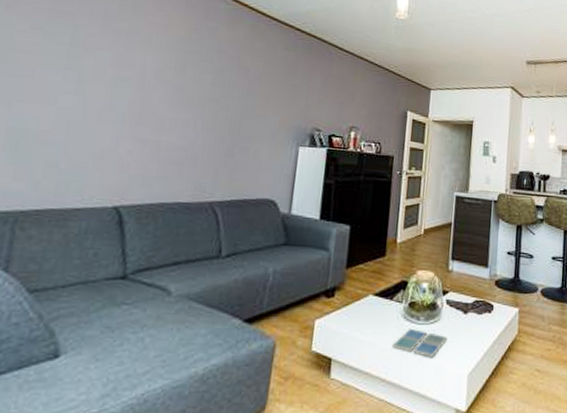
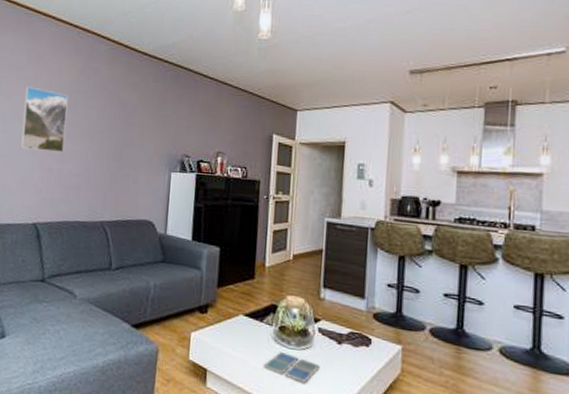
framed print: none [101,40,174,122] -> present [20,86,68,153]

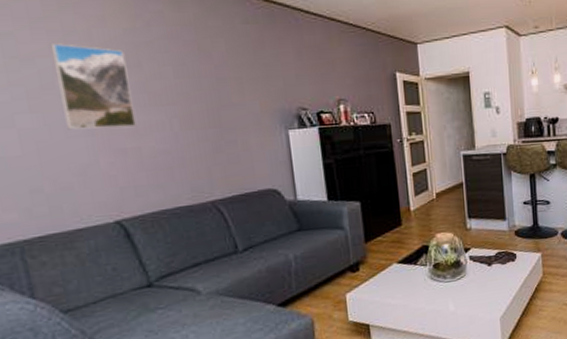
drink coaster: present [263,352,320,383] -> none [424,287,476,310]

